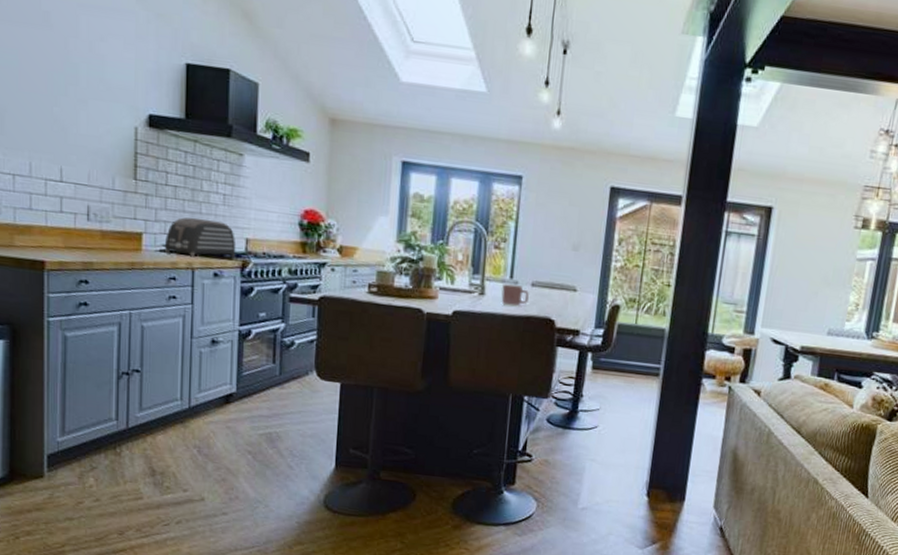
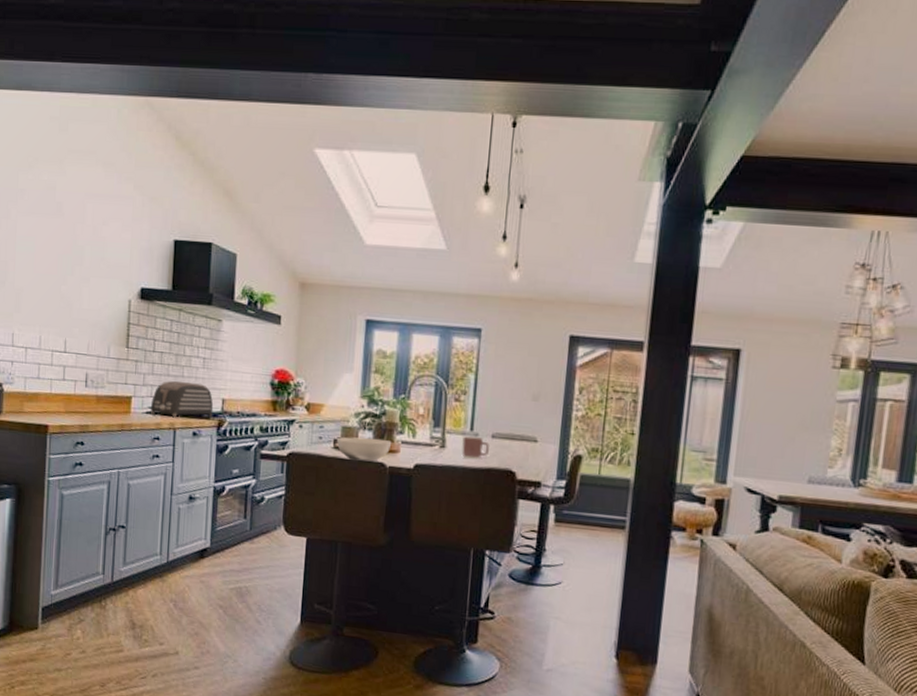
bowl: none [371,282,430,308] -> present [336,437,392,462]

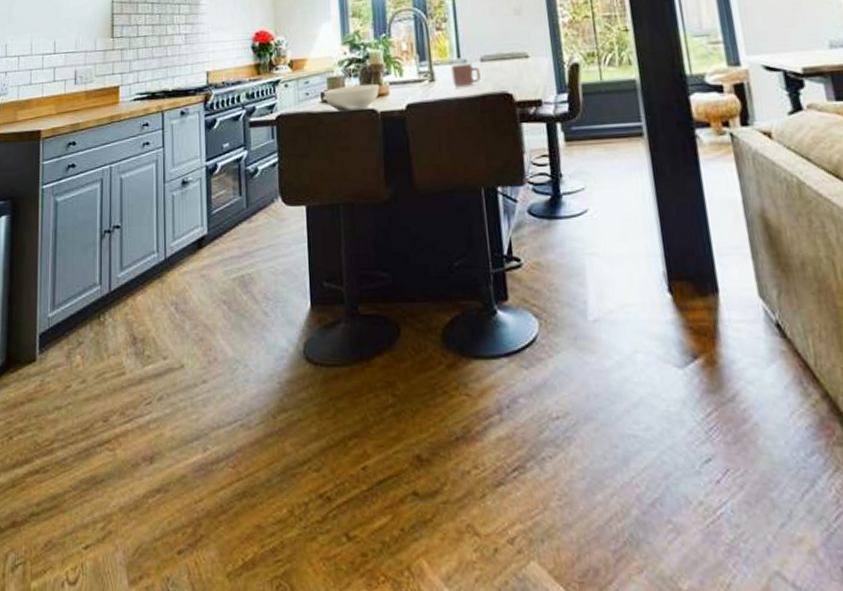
toaster: present [150,380,214,418] -> none [137,60,199,101]

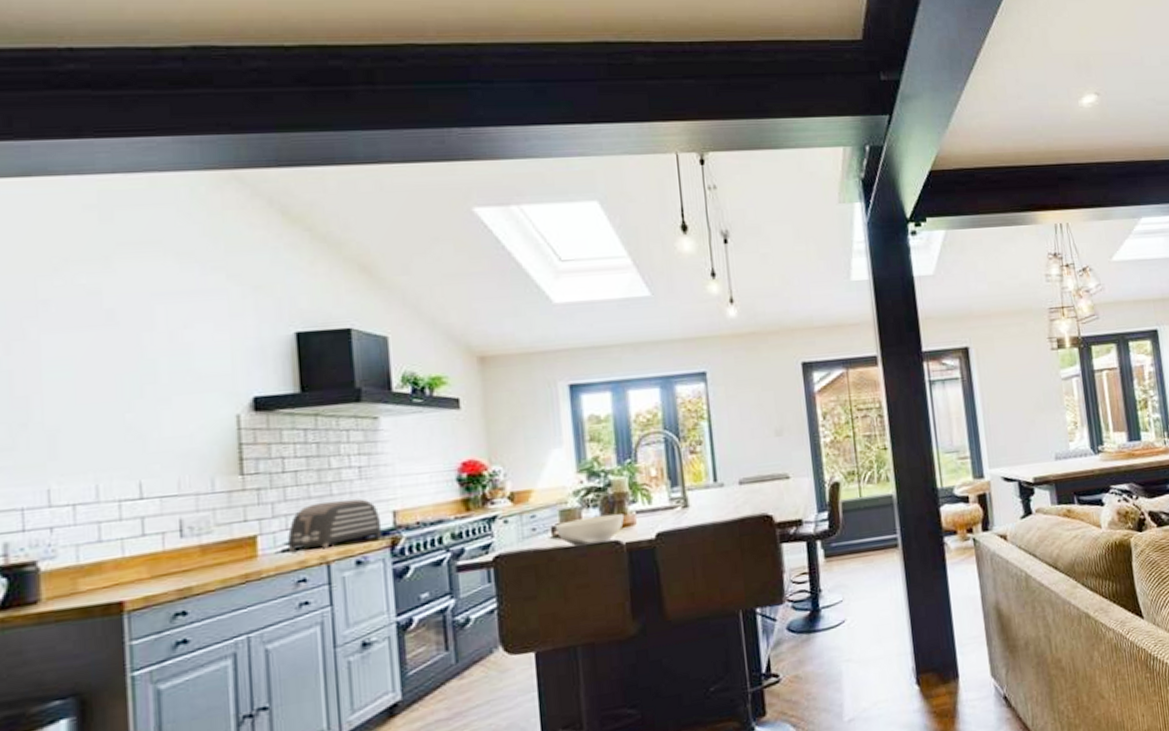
toaster: none [137,60,199,101] -> present [287,499,382,552]
mug: present [450,64,481,88] -> none [706,487,739,513]

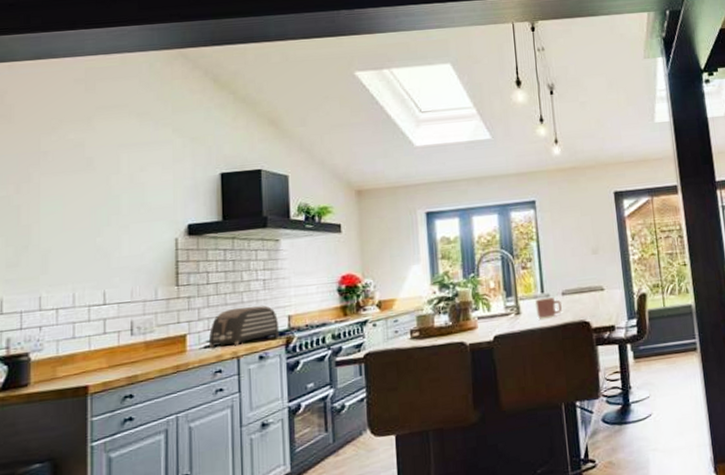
bowl: present [554,513,625,548] -> none [413,318,469,347]
mug: none [706,487,739,513] -> present [534,297,562,319]

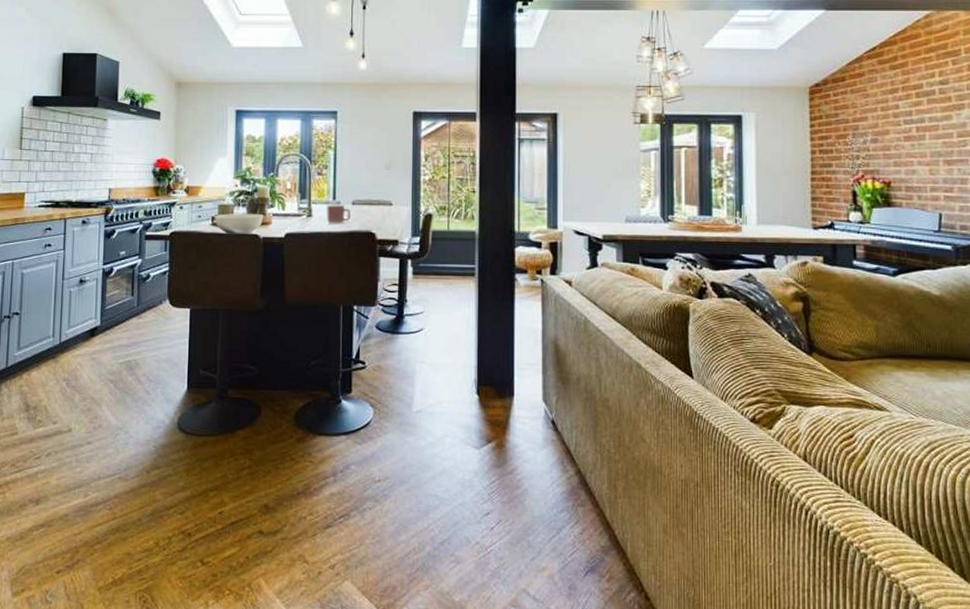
toaster: present [208,305,280,348] -> none [42,175,101,209]
bowl: none [413,318,469,347] -> present [214,213,264,235]

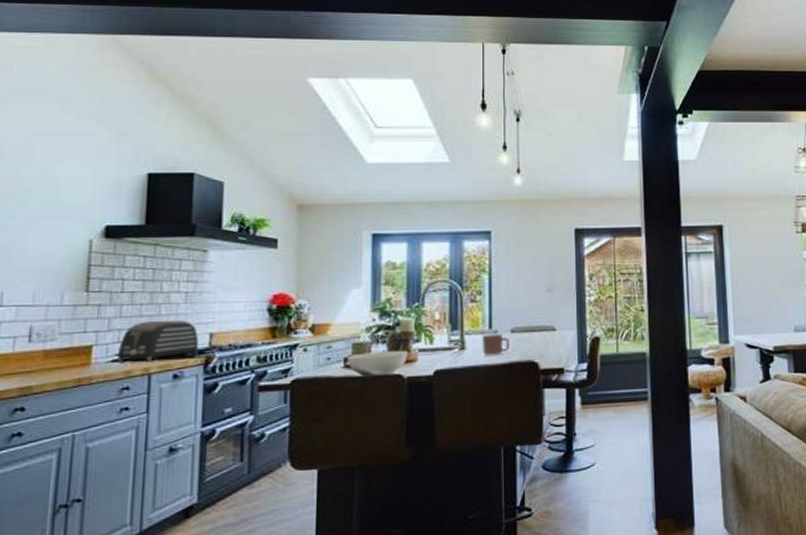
toaster: none [42,175,101,209] -> present [117,320,199,362]

